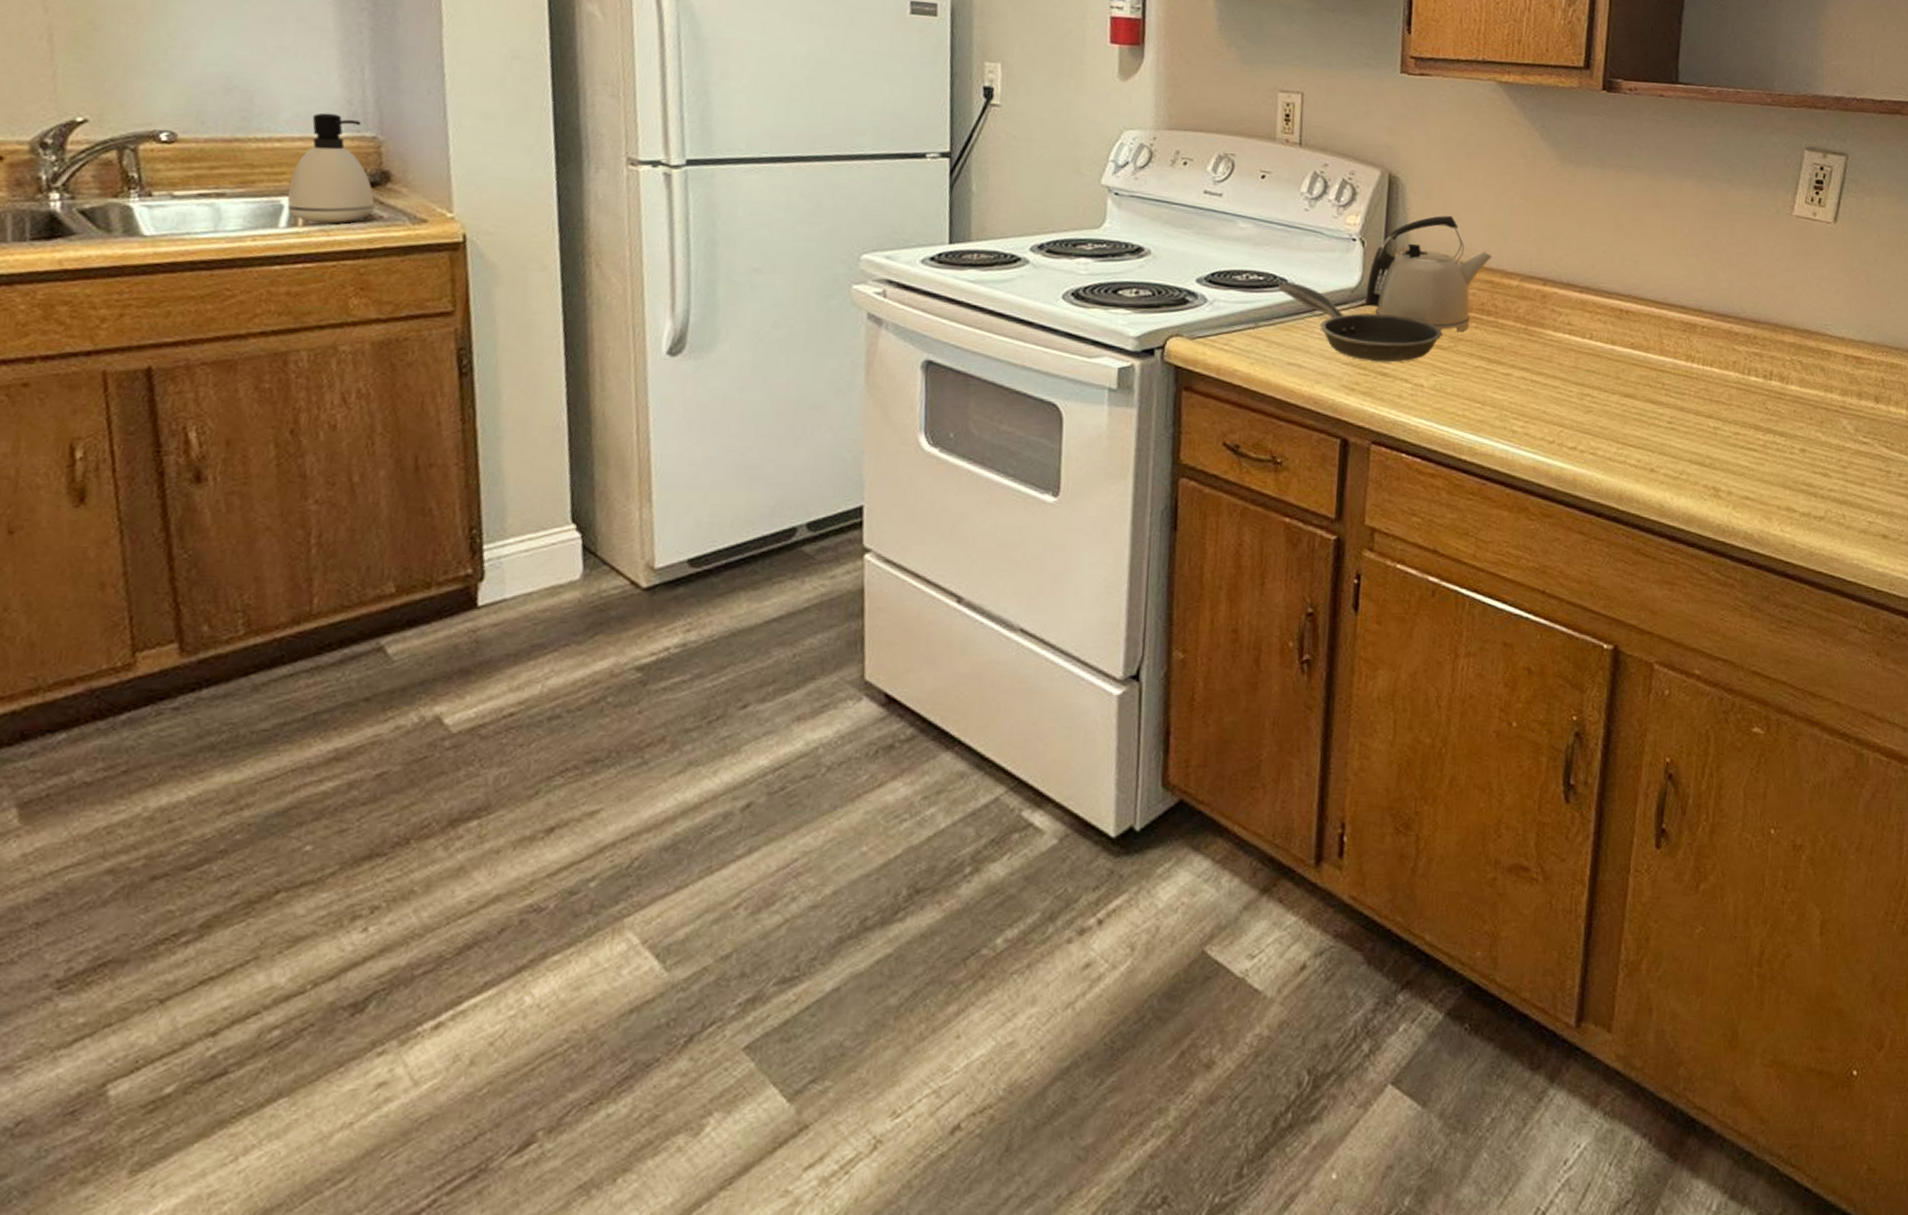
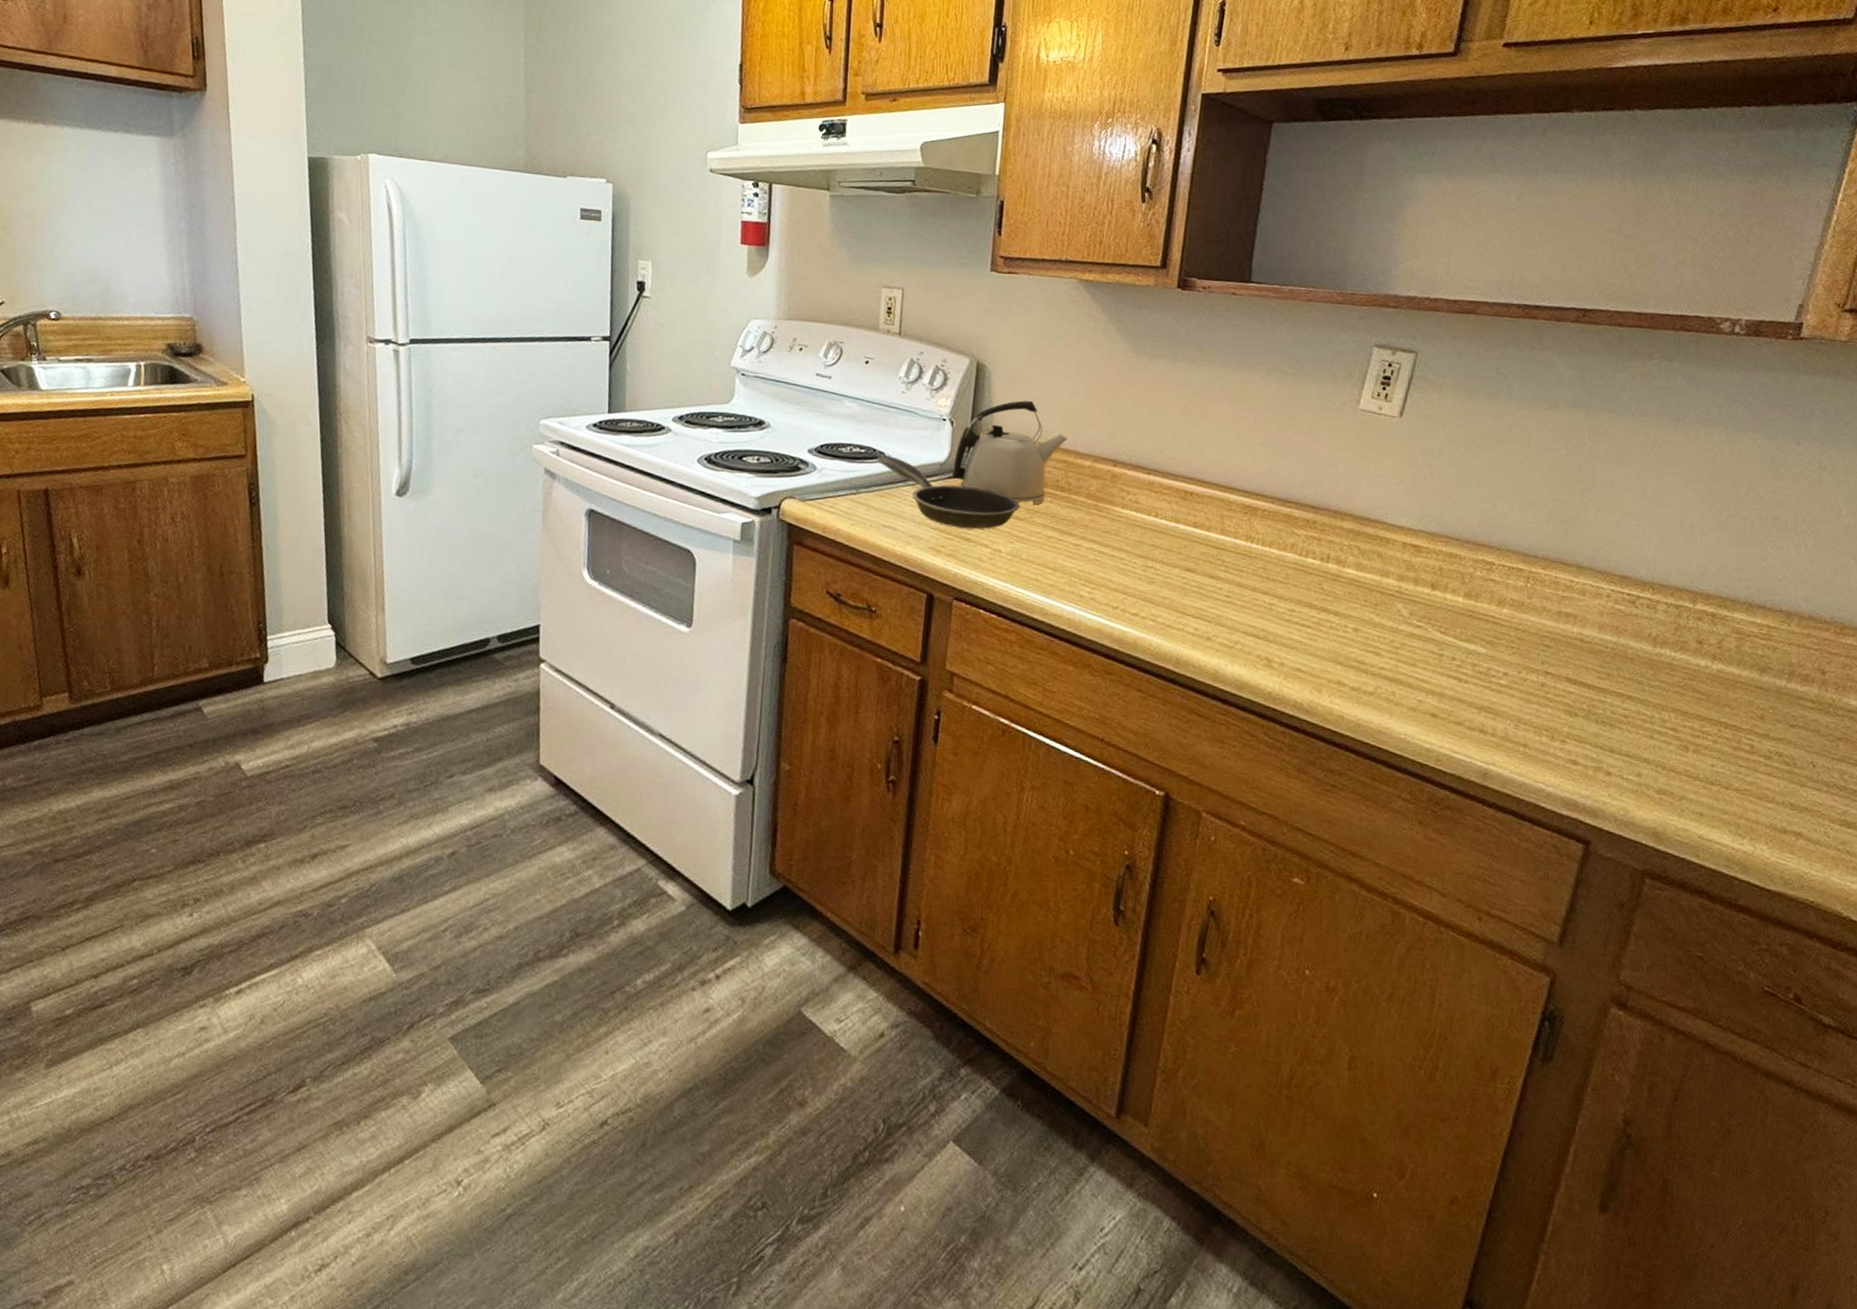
soap dispenser: present [287,112,375,224] -> none [133,298,192,385]

